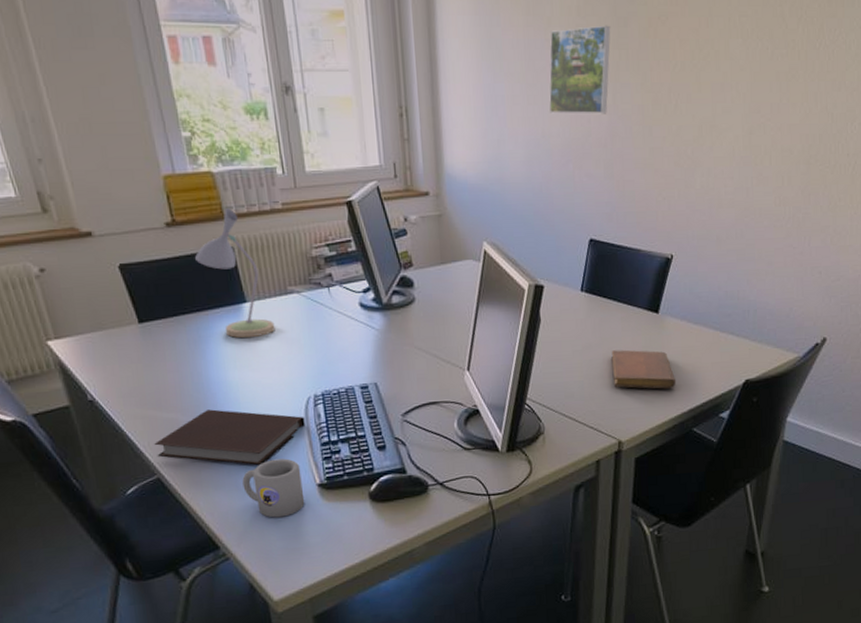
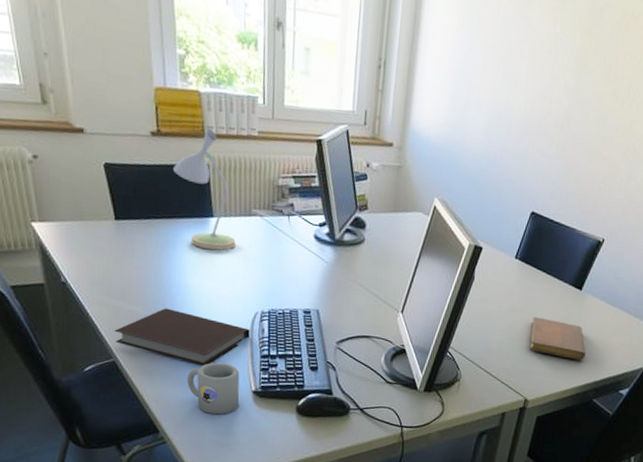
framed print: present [549,25,611,114] -> none [515,9,587,97]

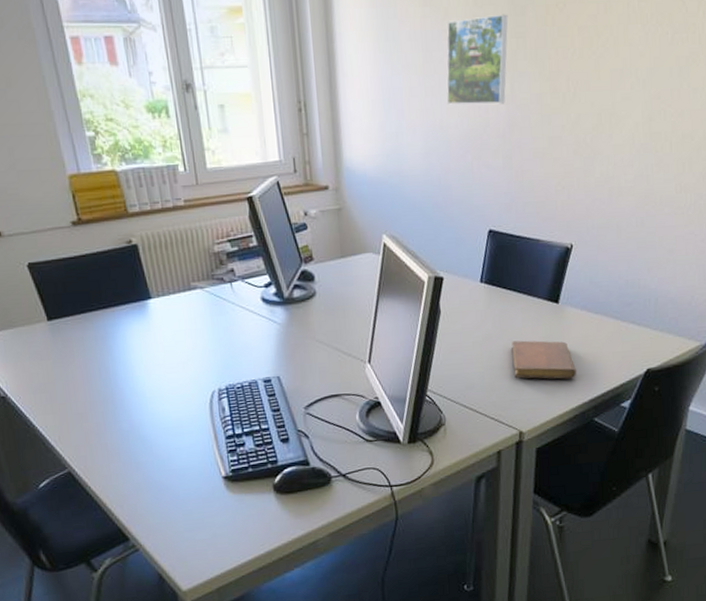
notebook: present [114,308,250,366] -> none [65,404,210,459]
desk lamp: present [173,127,236,251] -> none [101,206,180,334]
mug: present [187,362,240,415] -> none [150,451,211,510]
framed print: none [515,9,587,97] -> present [446,14,508,105]

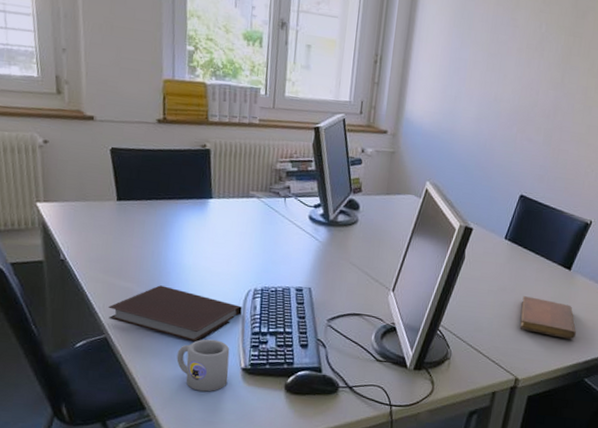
notebook: none [65,404,210,459] -> present [108,285,242,343]
mug: none [150,451,211,510] -> present [176,339,230,392]
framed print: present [446,14,508,105] -> none [504,11,570,90]

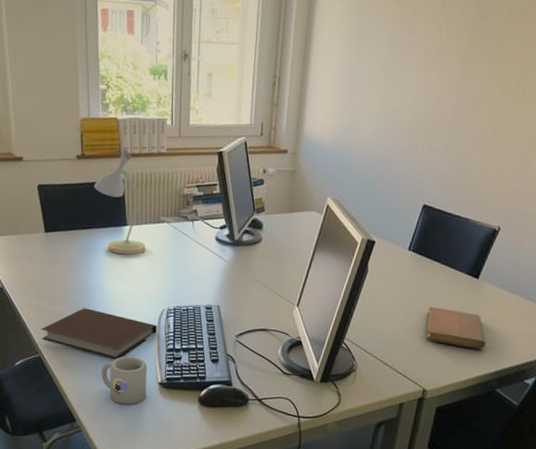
desk lamp: none [176,116,233,230] -> present [94,148,146,255]

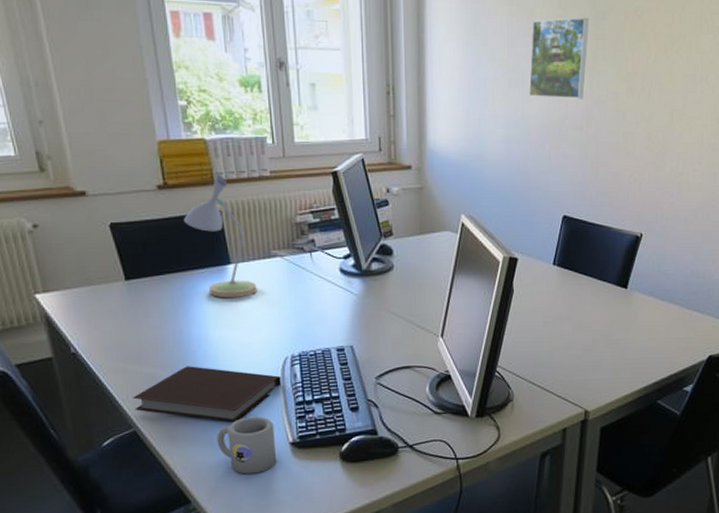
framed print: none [403,16,472,95] -> present [528,17,590,99]
notebook: present [426,306,486,349] -> none [580,322,642,362]

